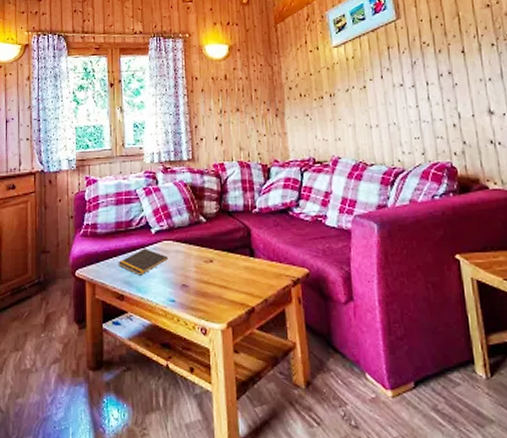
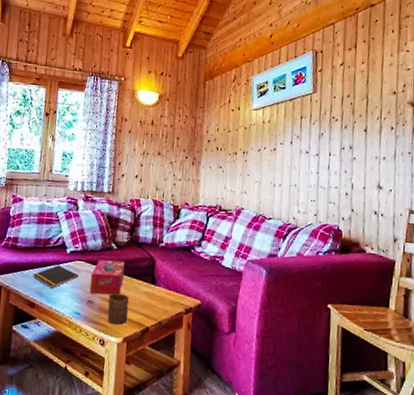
tissue box: none [181,234,219,277] -> present [89,259,125,296]
cup: none [204,272,228,308] -> present [107,293,129,325]

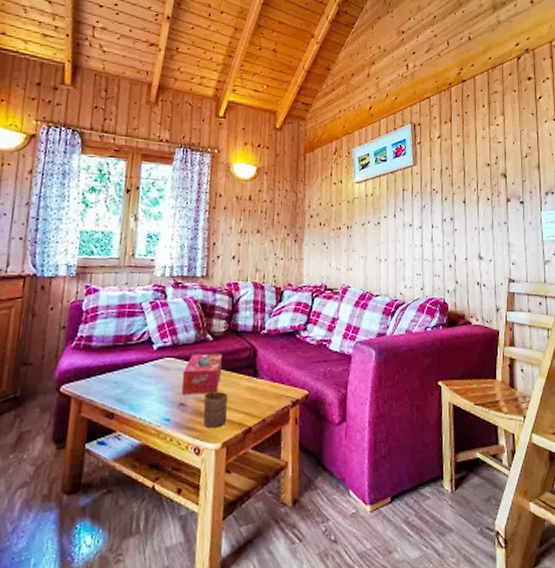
notepad: present [33,265,78,289] -> none [111,365,168,393]

